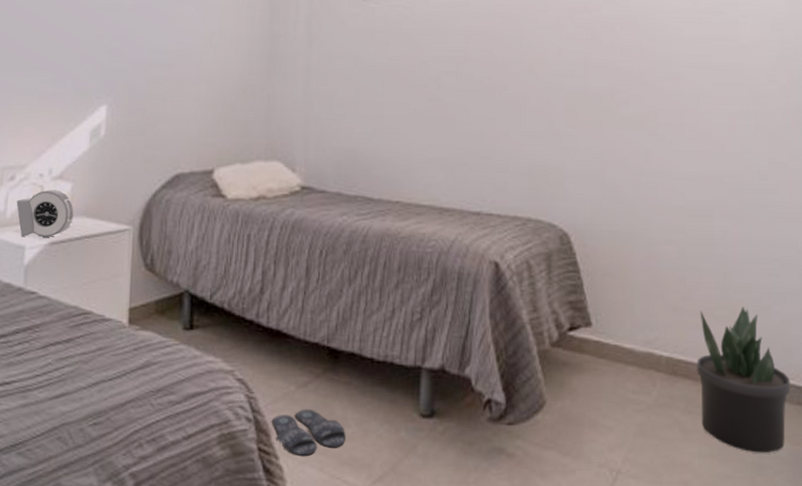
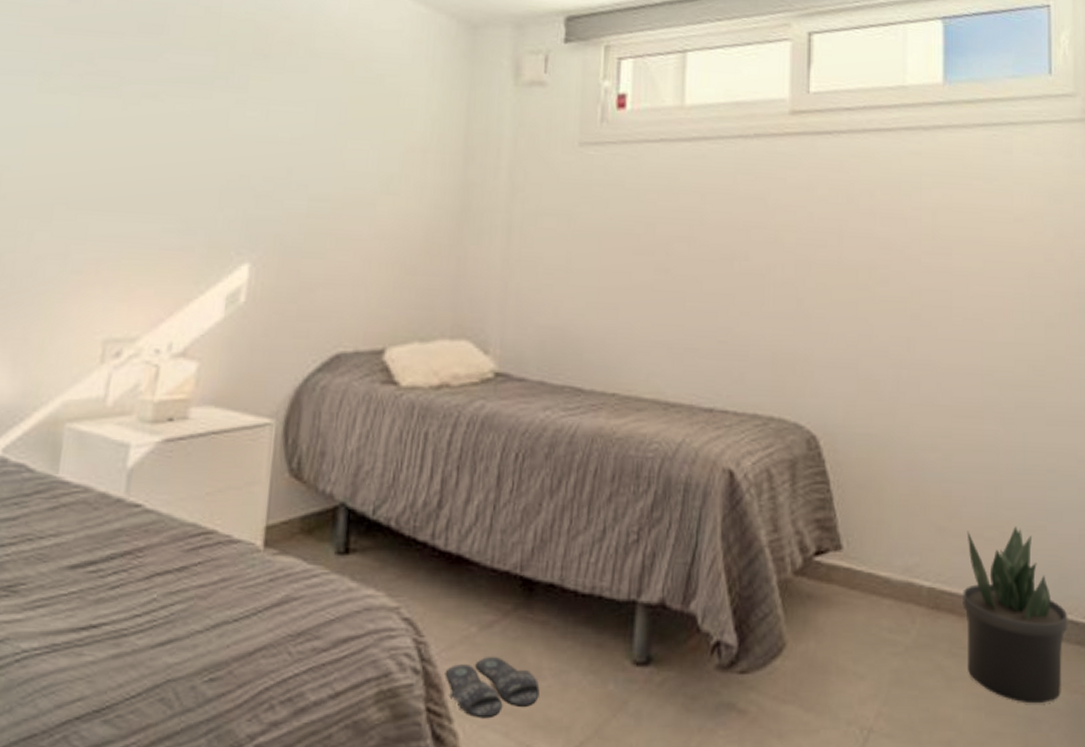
alarm clock: present [16,190,75,237] -> none [121,370,200,432]

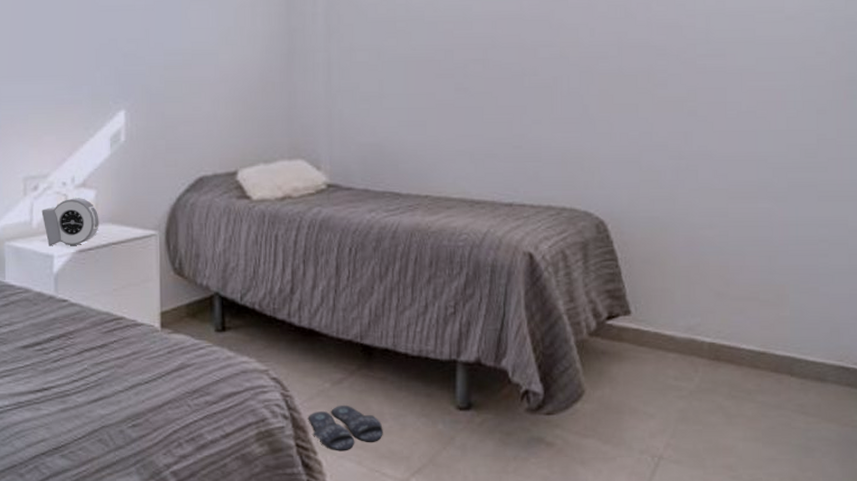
alarm clock: none [121,370,200,432] -> present [41,198,100,247]
planter: present [962,526,1068,704] -> none [740,289,839,435]

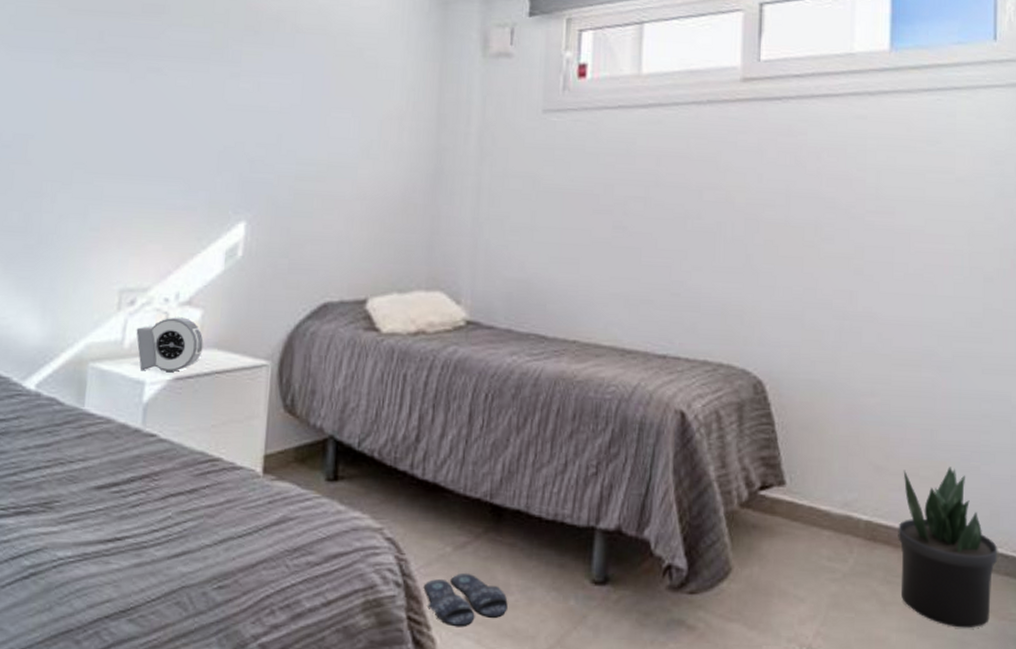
planter: none [740,289,839,435] -> present [898,466,998,628]

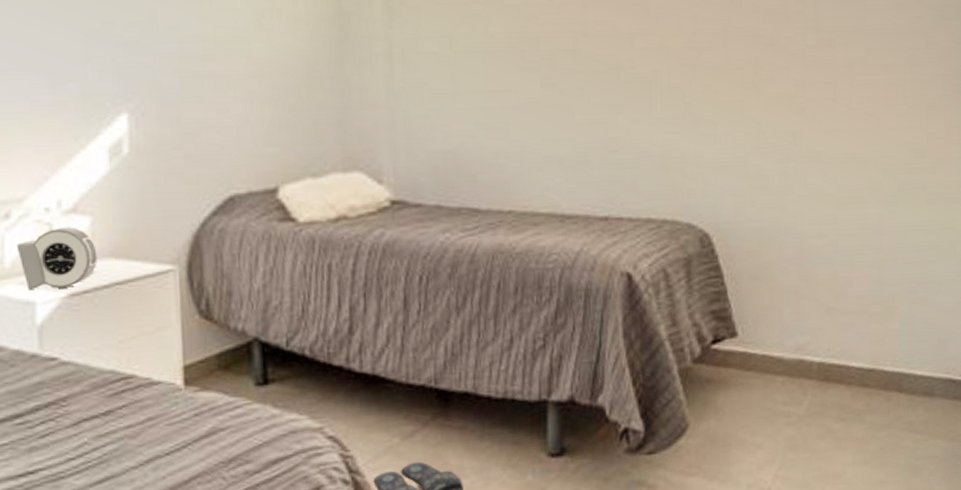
planter: present [898,466,998,628] -> none [850,300,946,454]

